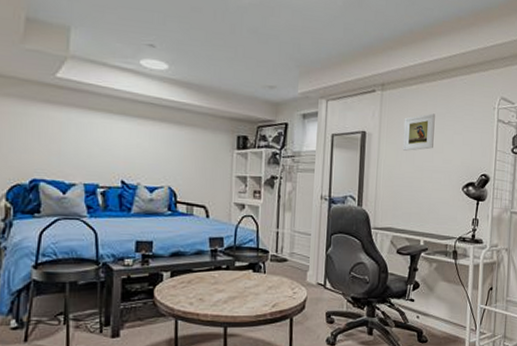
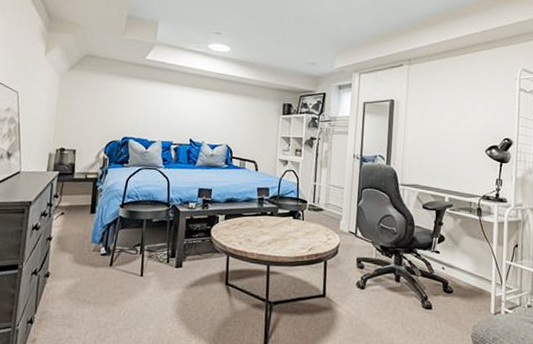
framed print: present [402,113,435,151] -> none [427,84,459,117]

